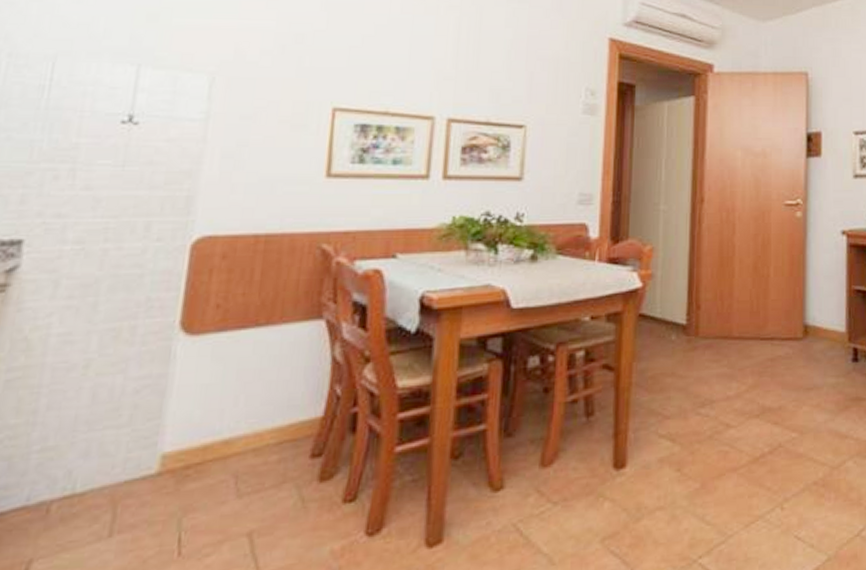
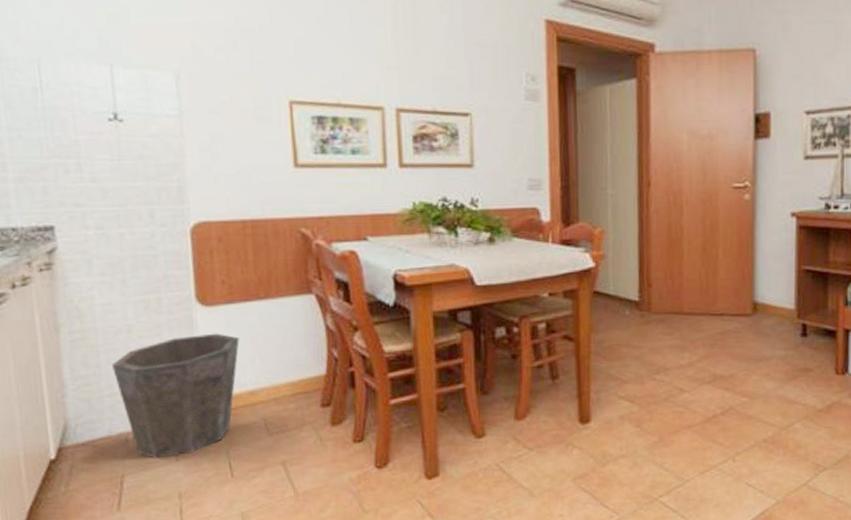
waste bin: none [52,367,224,535] -> present [112,333,240,459]

